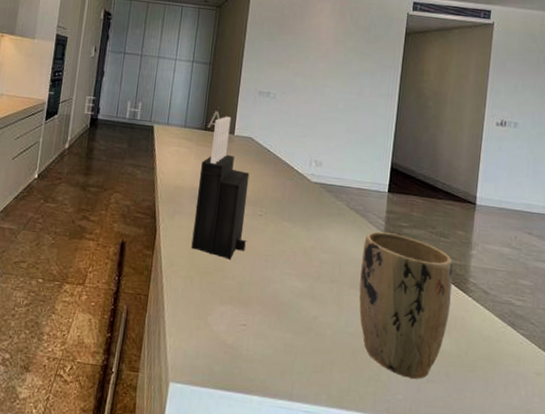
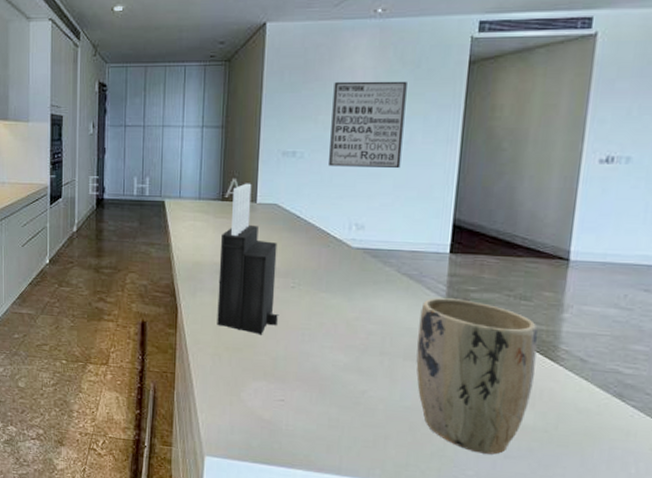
wall art: none [296,36,360,116] -> present [329,81,407,169]

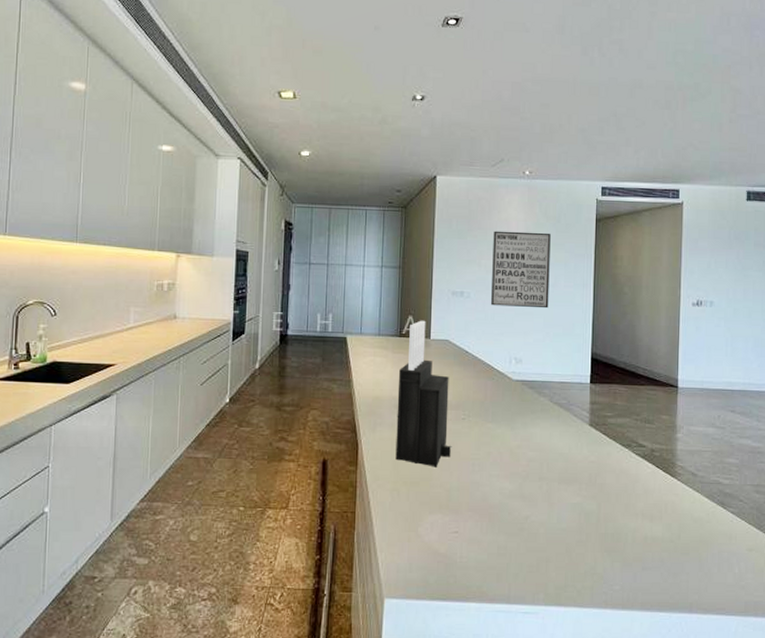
plant pot: present [416,298,538,455] -> none [569,424,660,568]

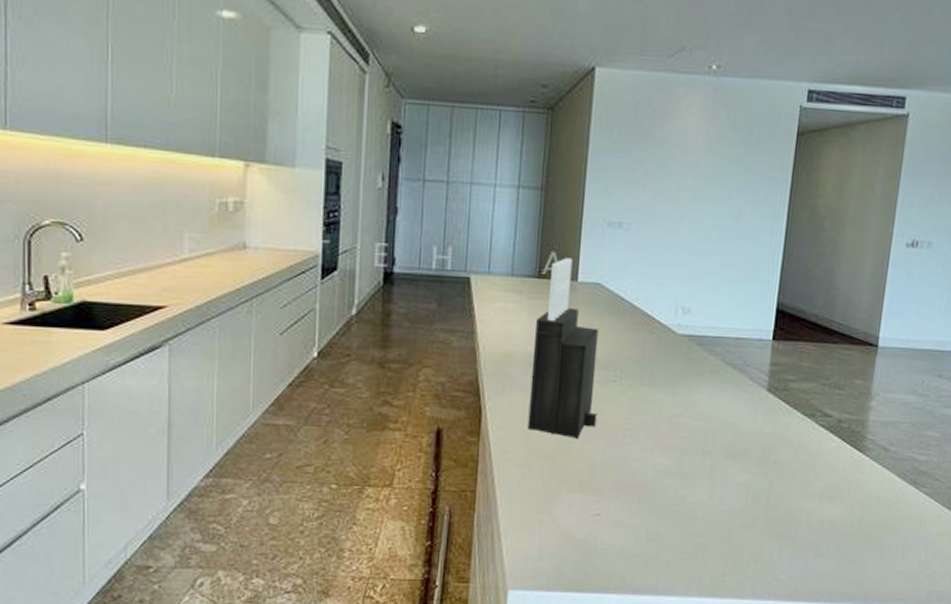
wall art: present [491,231,551,309] -> none [657,143,738,246]

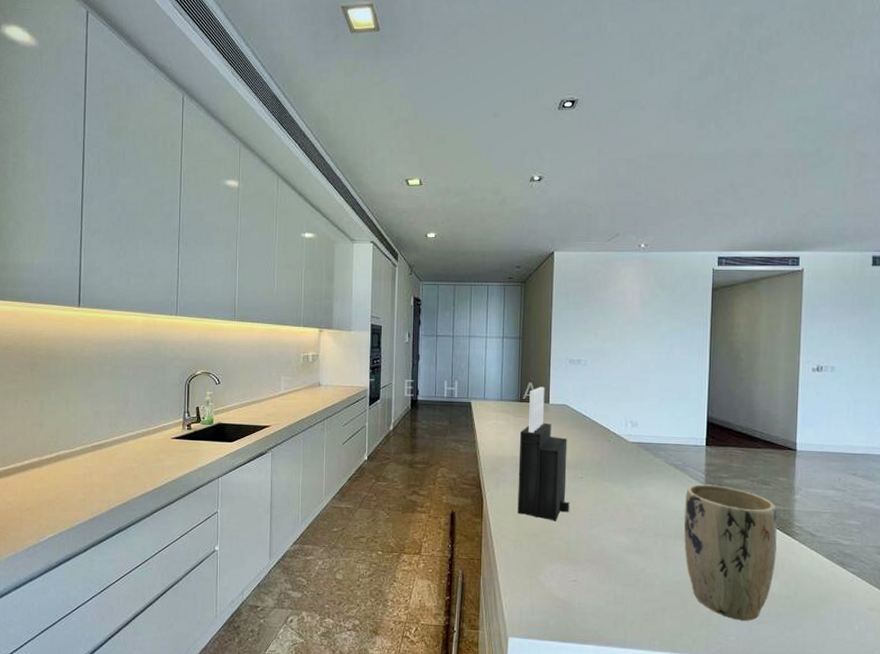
plant pot: none [736,389,849,555] -> present [684,484,777,621]

